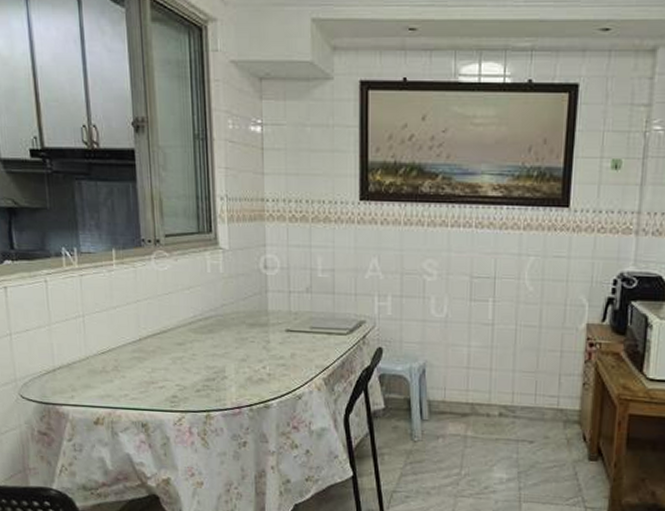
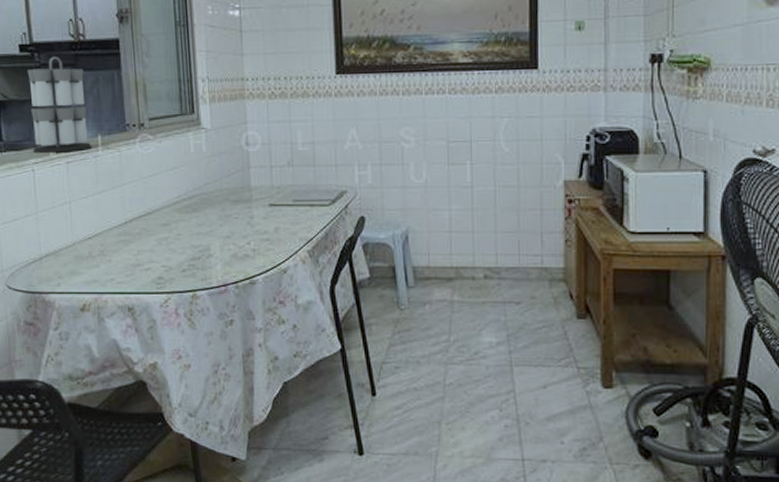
spice rack: none [38,163,107,266] -> present [27,56,93,154]

